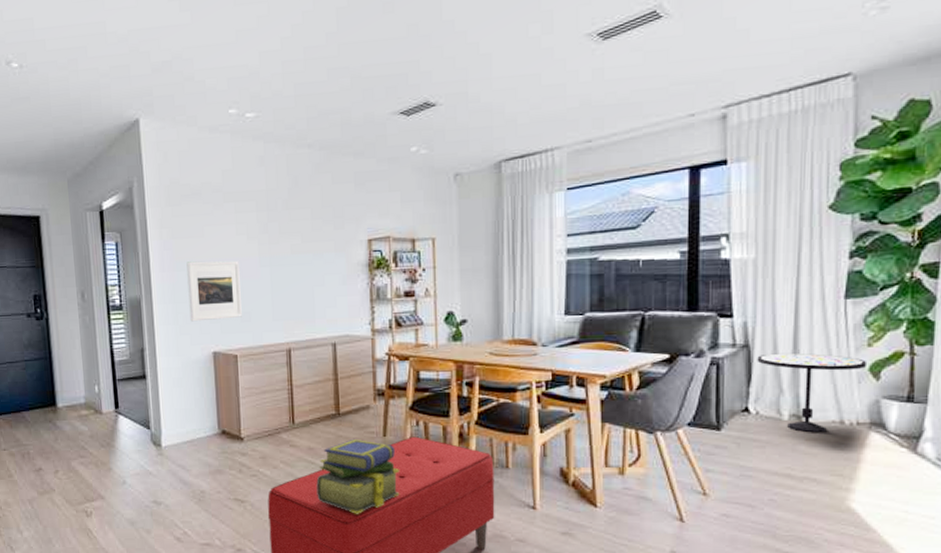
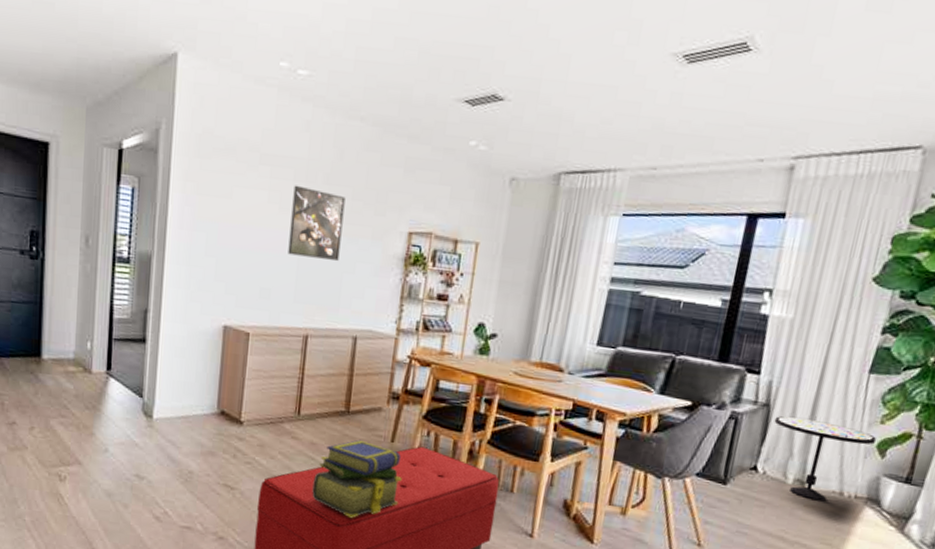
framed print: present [186,260,242,322] -> none [203,222,266,293]
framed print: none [258,215,308,278] -> present [288,185,346,262]

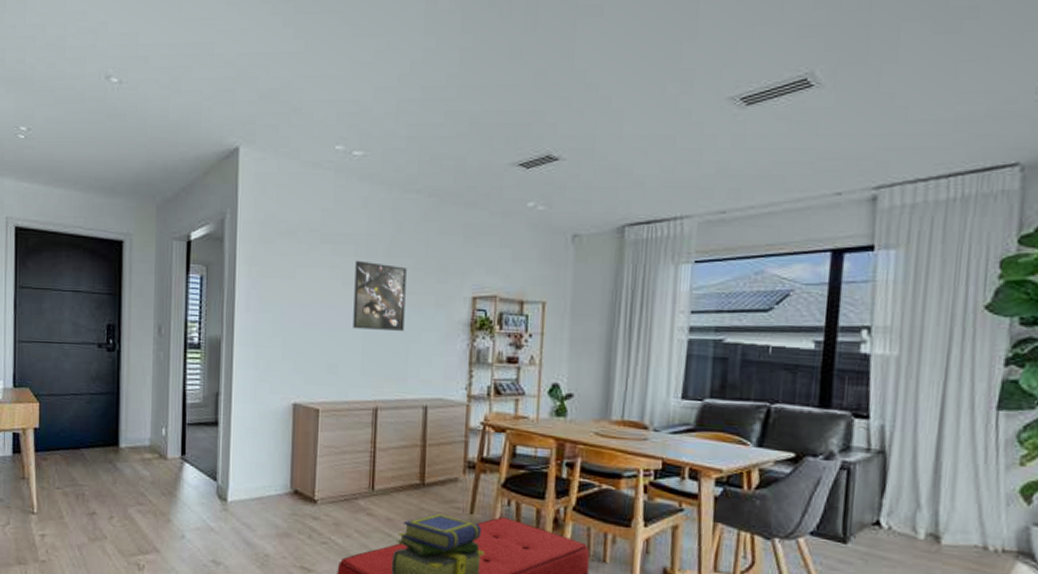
side table: present [774,416,876,502] -> none [893,463,1017,558]

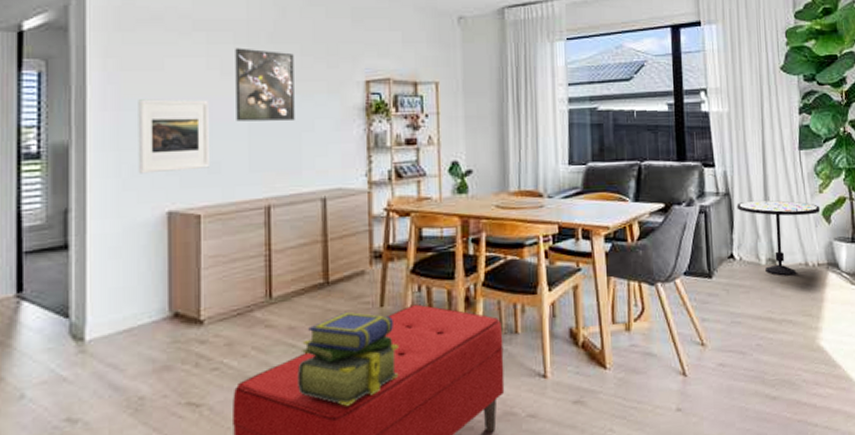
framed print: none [272,303,330,370] -> present [138,99,209,174]
side table: none [893,463,1017,558] -> present [736,200,820,276]

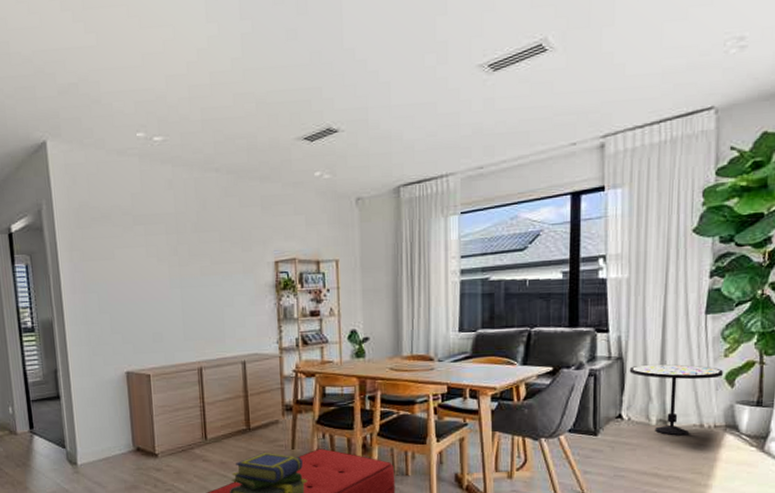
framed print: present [138,99,209,174] -> none [98,282,154,343]
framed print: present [235,48,295,122] -> none [167,237,218,300]

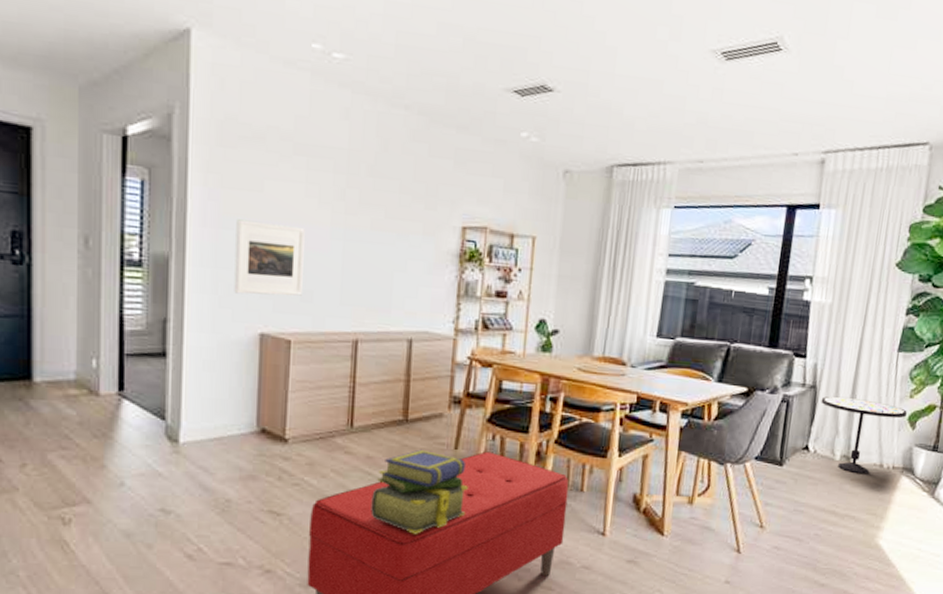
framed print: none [98,282,154,343] -> present [234,219,305,296]

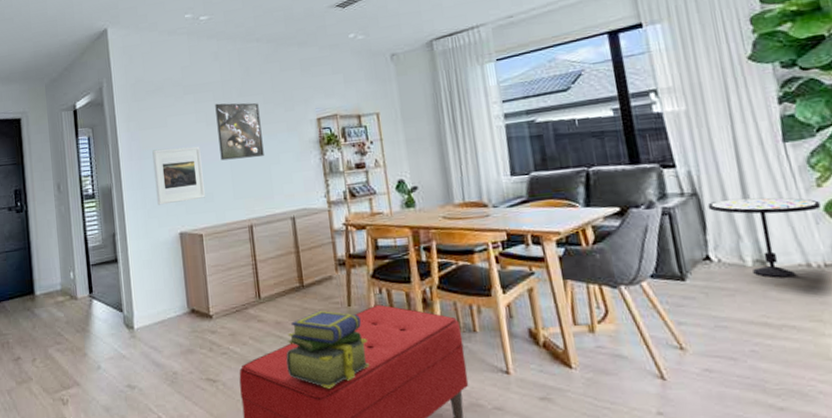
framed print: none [331,177,393,260] -> present [215,102,264,161]

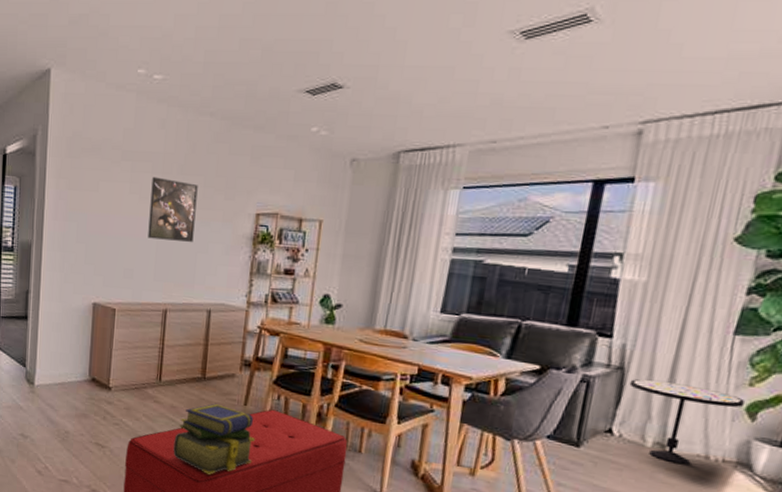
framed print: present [152,146,205,205] -> none [75,213,128,274]

